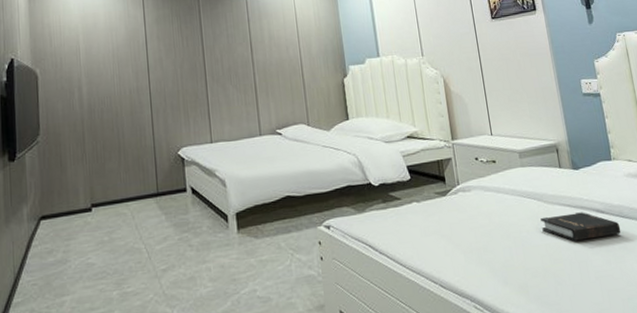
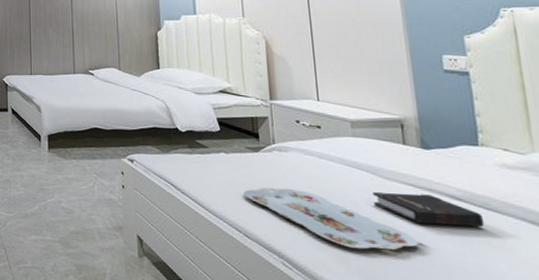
serving tray: none [436,228,578,278] -> present [244,187,419,251]

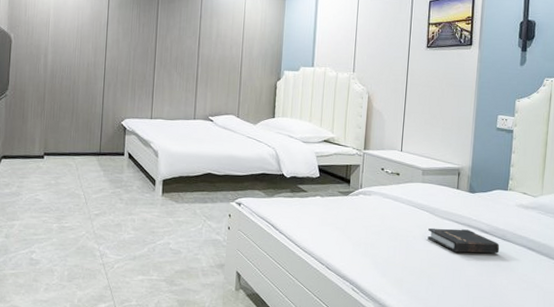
serving tray: present [244,187,419,251] -> none [331,226,453,275]

